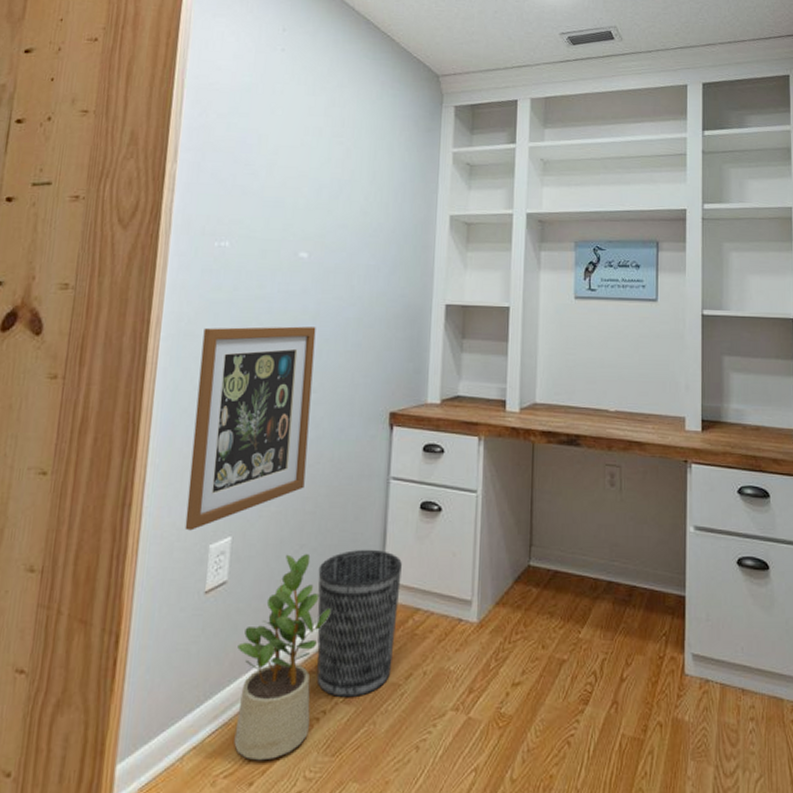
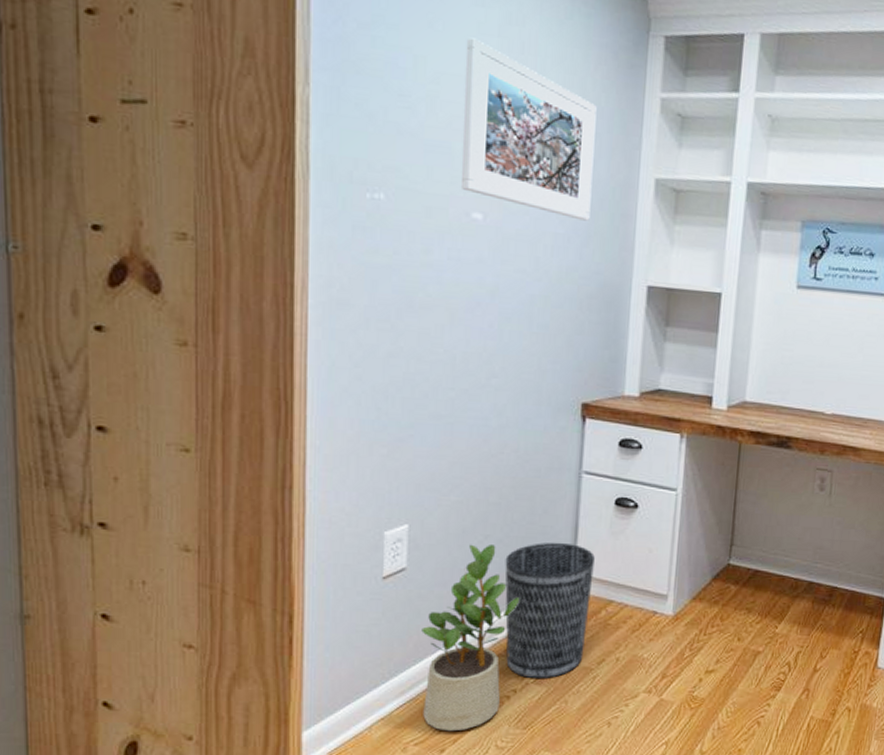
wall art: present [185,326,316,531] -> none [355,296,495,517]
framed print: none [292,118,401,253] -> present [462,38,597,221]

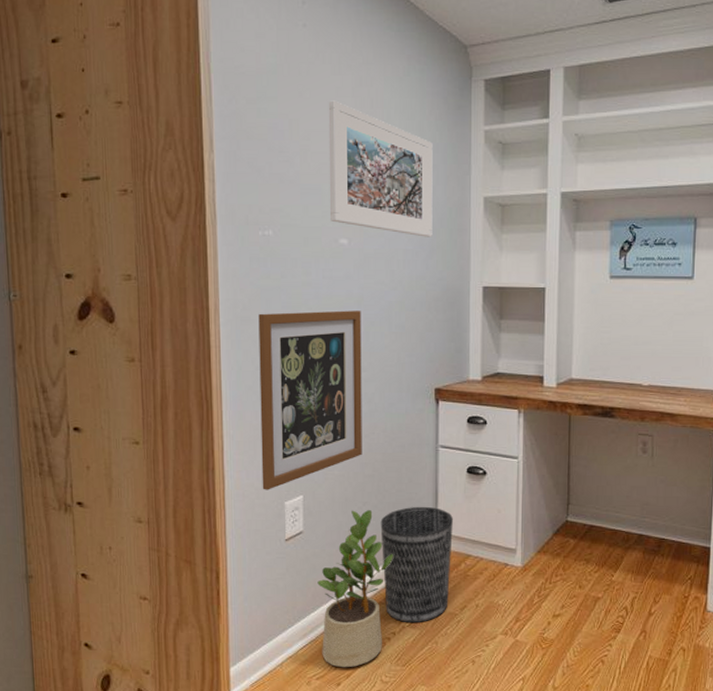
wall art: none [355,296,495,517] -> present [258,310,362,490]

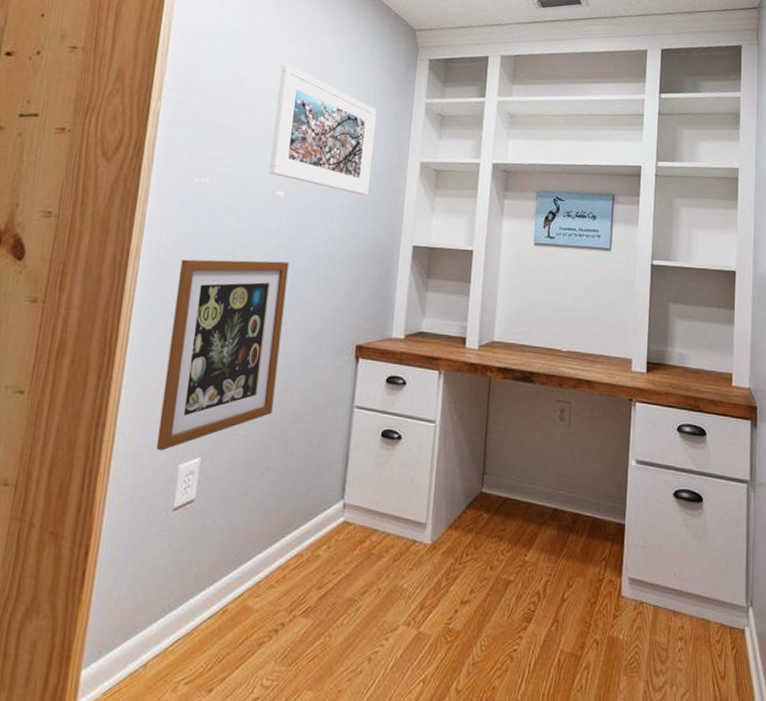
potted plant: present [317,510,394,668] -> none [195,475,294,669]
wastebasket: present [380,506,453,623] -> none [277,472,362,612]

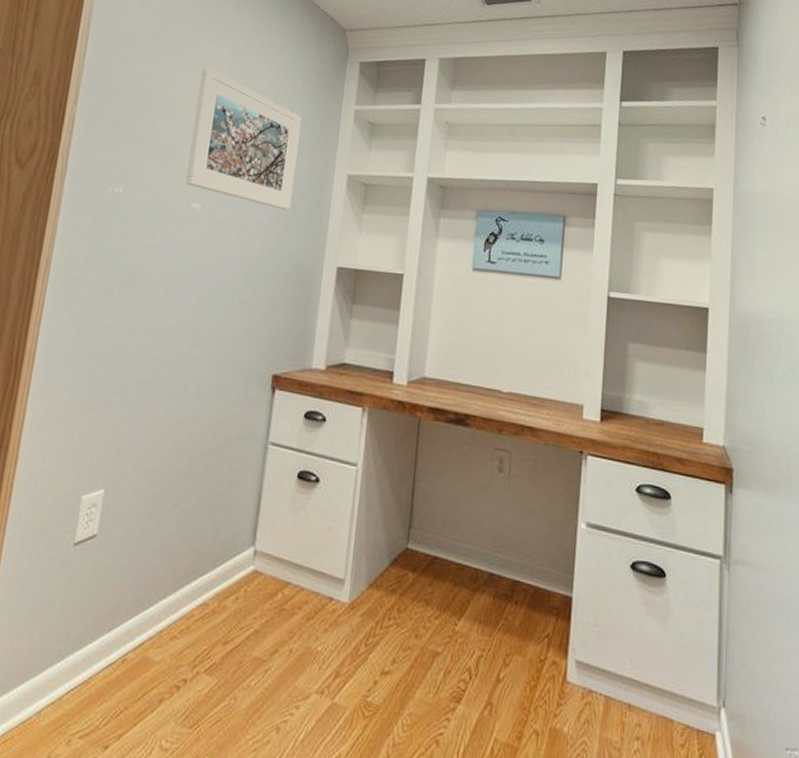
wall art: present [156,259,289,451] -> none [58,273,204,480]

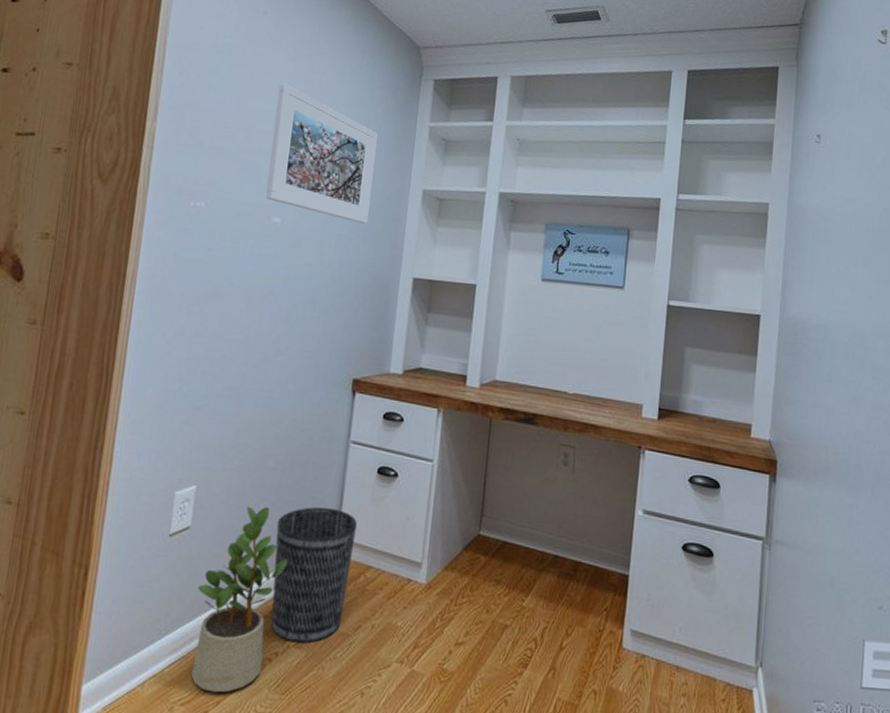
potted plant: none [92,512,200,725] -> present [191,506,288,693]
wastebasket: none [179,514,275,669] -> present [271,506,357,643]

